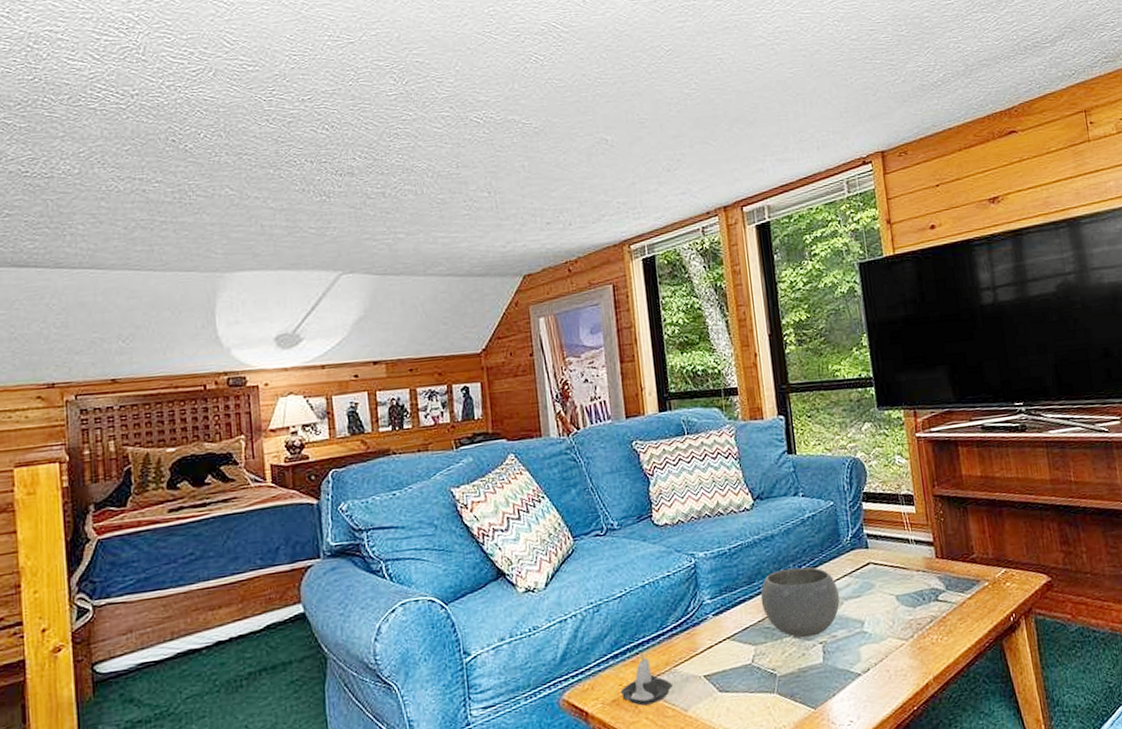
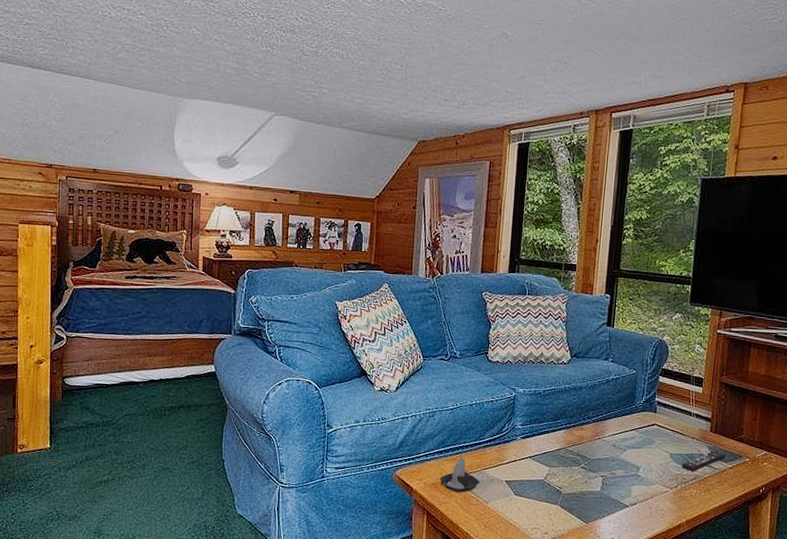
bowl: present [760,567,840,638] -> none [561,414,625,470]
remote control: none [913,580,962,614] -> present [682,451,726,472]

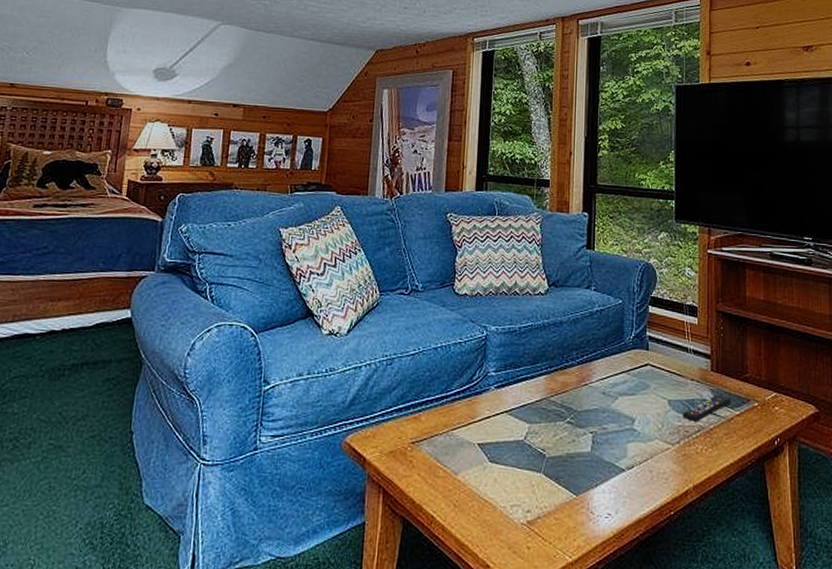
candle: present [439,454,480,493] -> none [398,411,447,462]

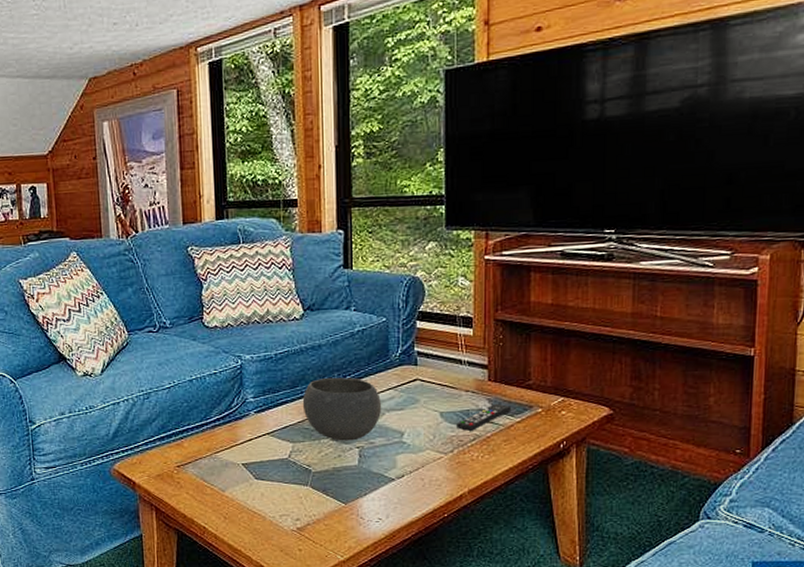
bowl: none [541,355,616,425] -> present [302,377,382,441]

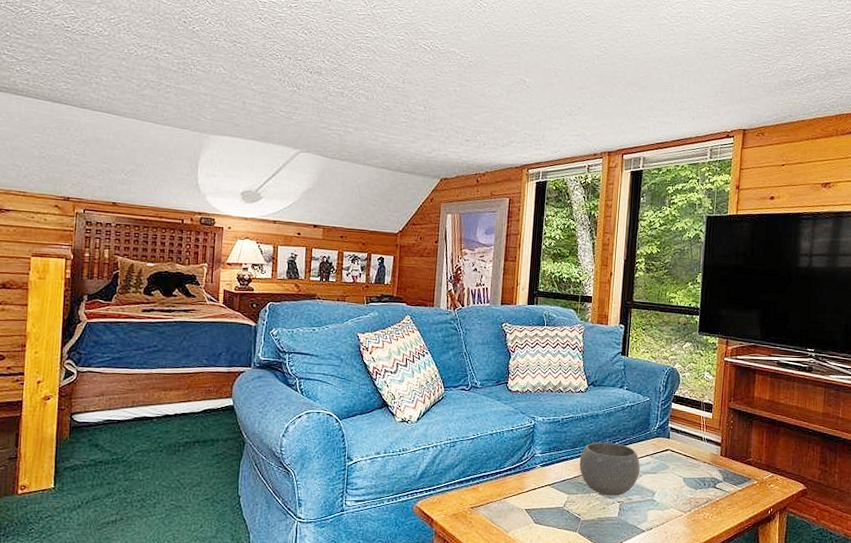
remote control: present [456,403,512,432] -> none [695,474,736,496]

